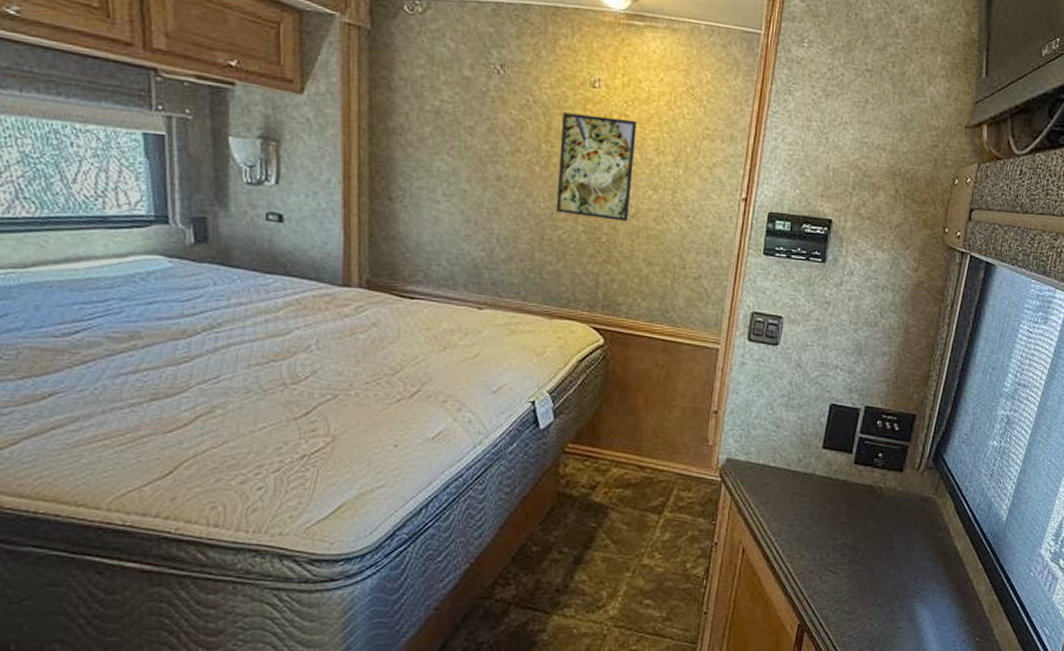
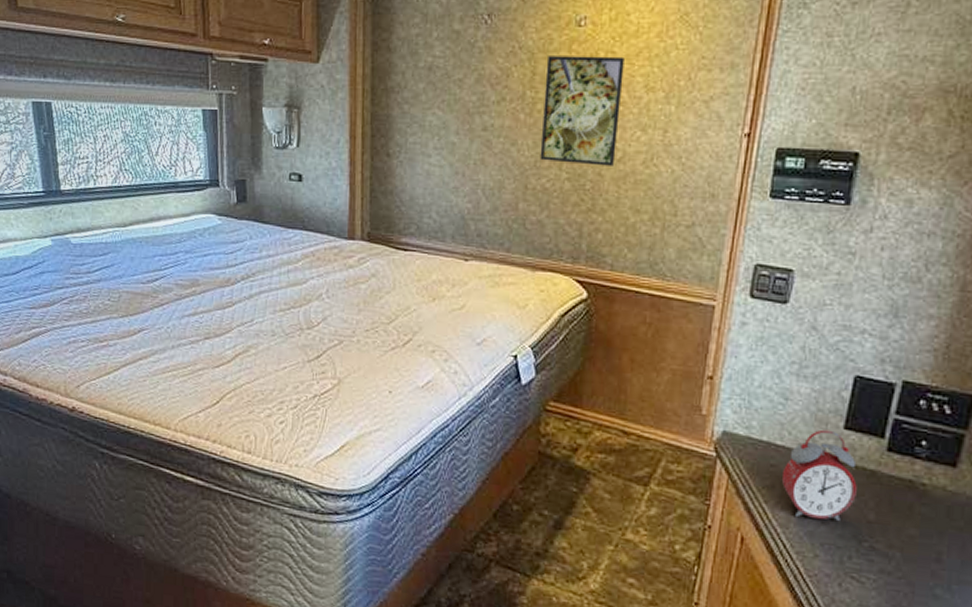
alarm clock: none [774,450,833,527] -> present [781,429,857,521]

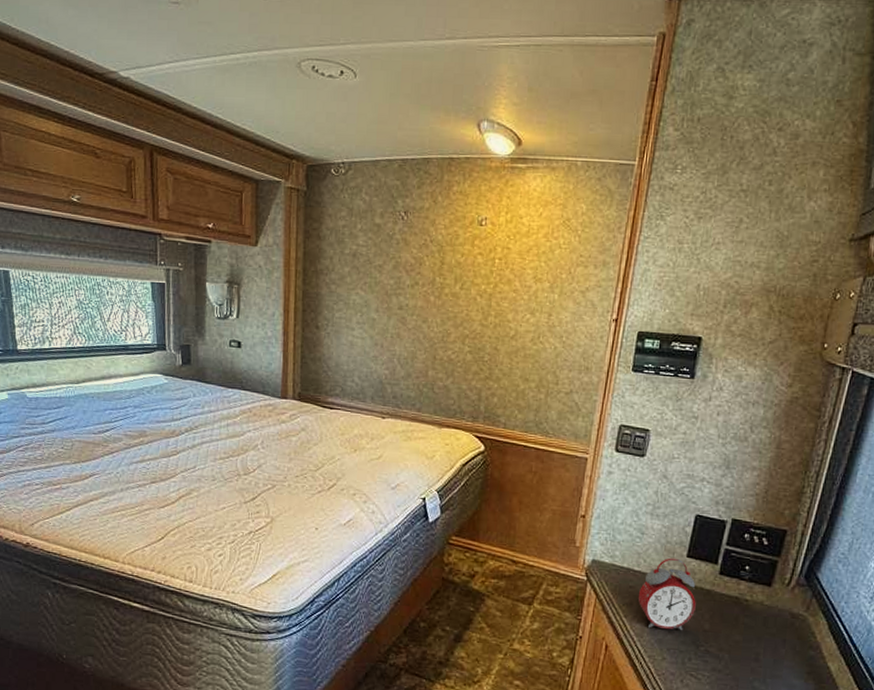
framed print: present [540,56,624,166] -> none [446,249,517,342]

